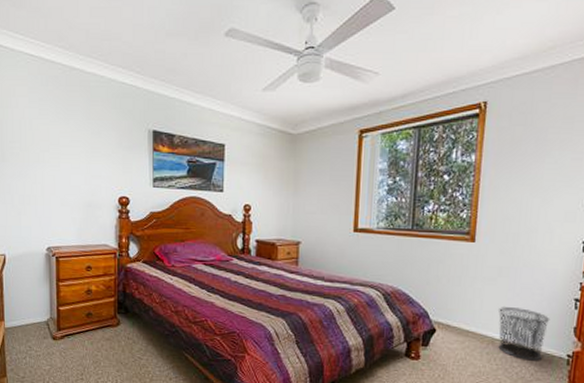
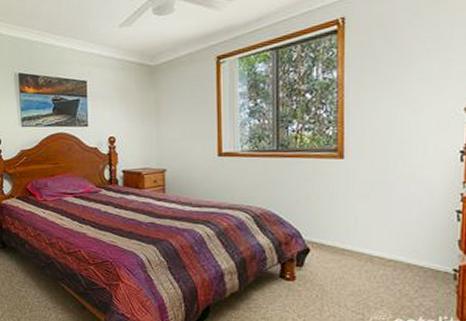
waste bin: present [498,307,550,361] -> none [375,223,432,277]

